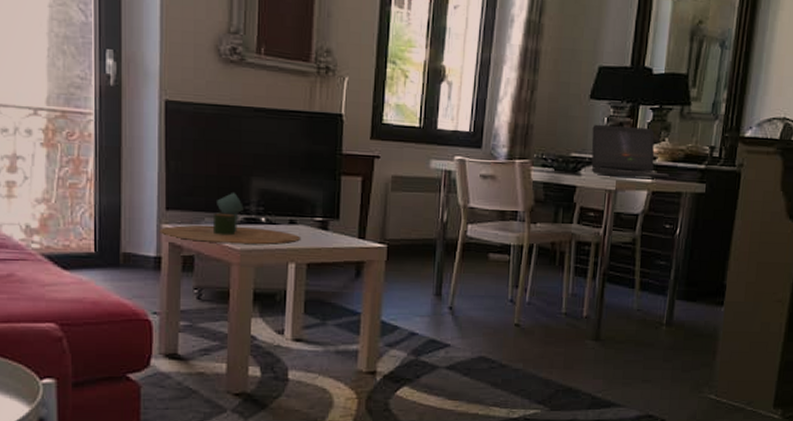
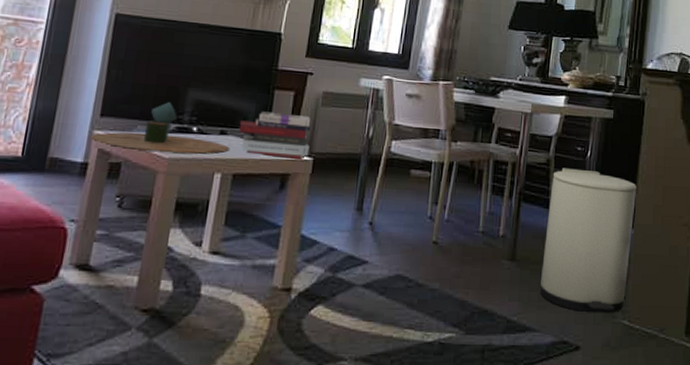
books: none [308,199,382,246] -> present [238,111,311,159]
laptop computer: present [591,124,669,180] -> none [509,51,580,105]
pedal bin: none [625,246,728,388] -> present [540,168,636,312]

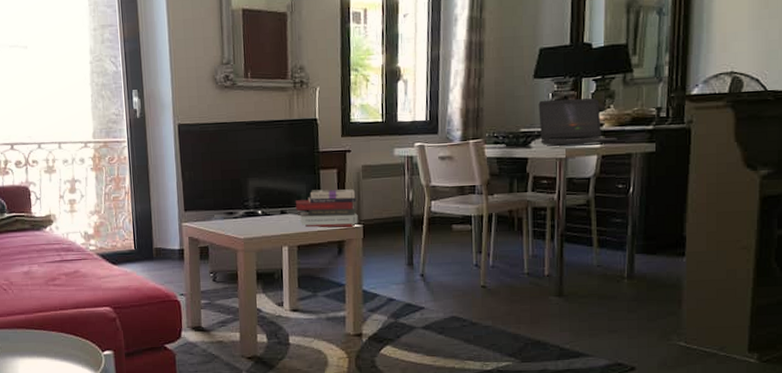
decorative tray: present [90,101,229,154] -> none [181,192,290,235]
laptop computer: none [509,51,580,105] -> present [538,98,618,146]
pedal bin: present [540,168,636,312] -> none [590,206,686,337]

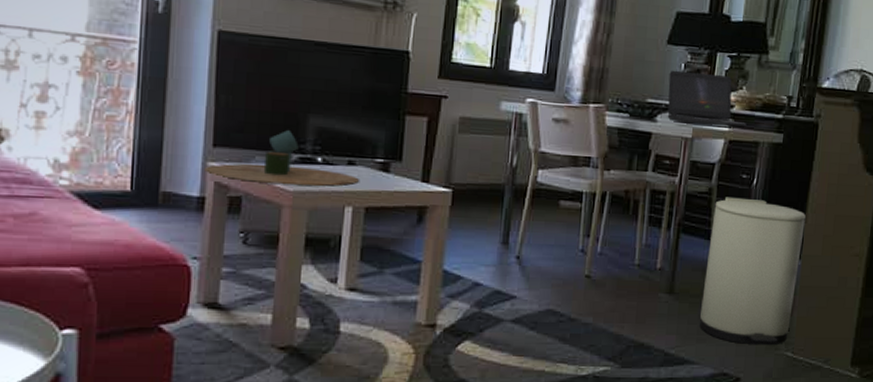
decorative tray: none [181,192,290,235] -> present [204,129,359,186]
books: present [295,189,358,228] -> none [368,139,448,191]
pedal bin: none [590,206,686,337] -> present [700,197,806,344]

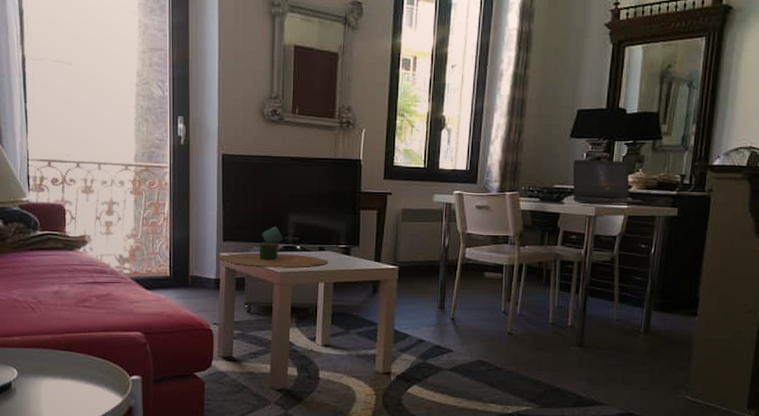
pedal bin: present [700,197,806,344] -> none [607,264,701,389]

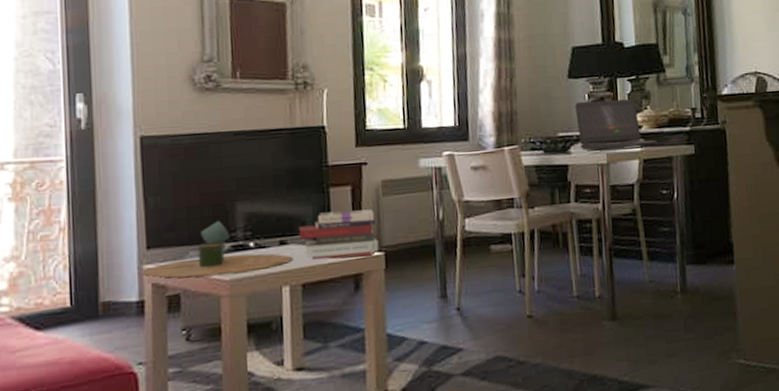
books: none [334,229,395,268] -> present [298,209,379,260]

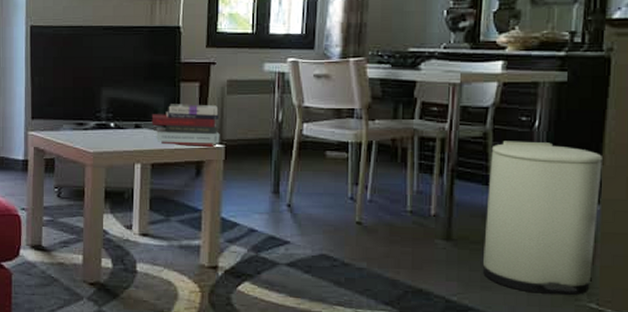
decorative tray: present [141,220,292,279] -> none [26,101,145,148]
laptop computer: present [575,99,657,151] -> none [430,17,522,70]
pedal bin: none [641,212,737,359] -> present [483,141,602,295]

